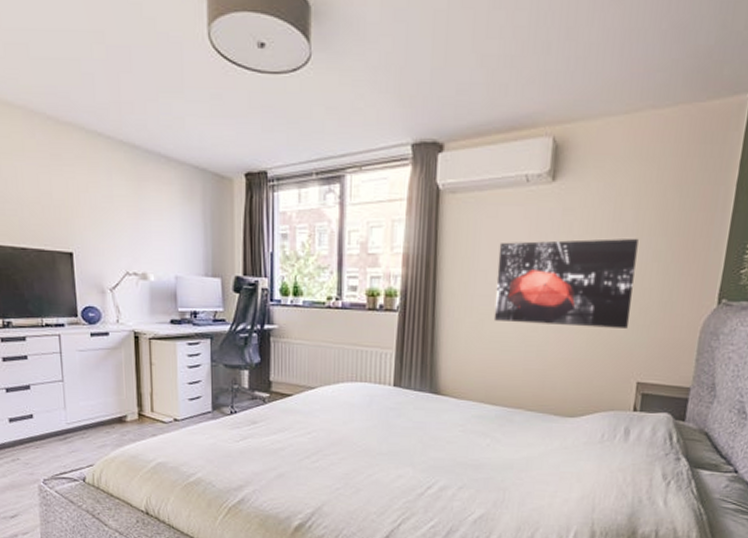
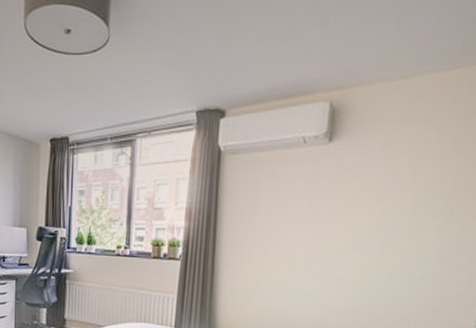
wall art: present [493,238,639,328] -> none [270,195,416,281]

